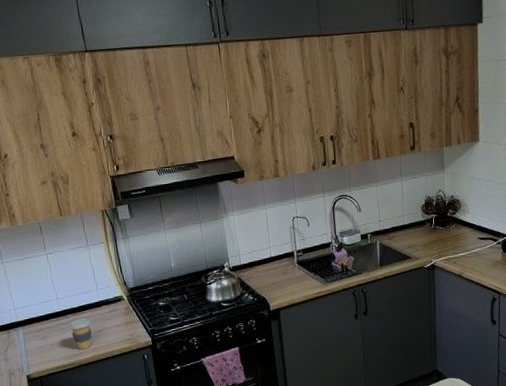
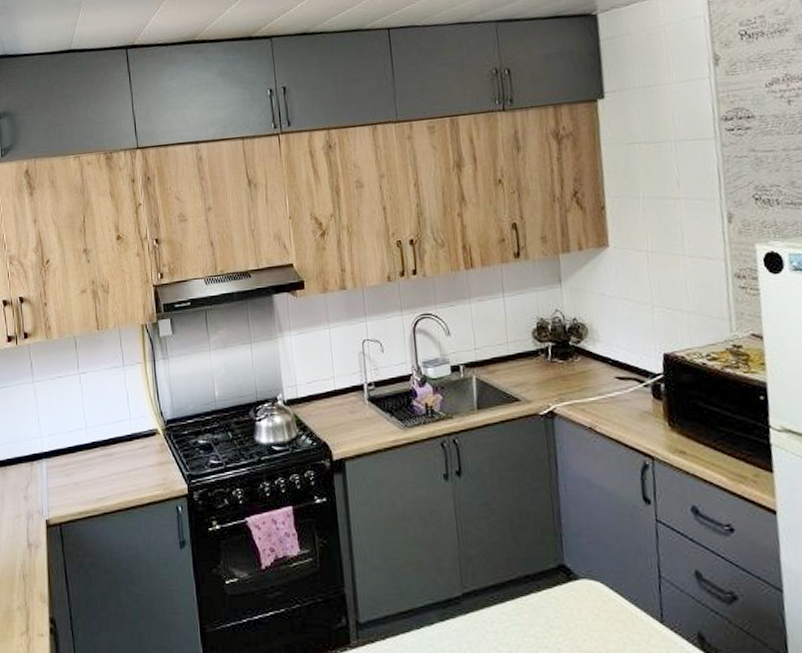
coffee cup: present [68,318,92,350] -> none [96,453,121,493]

